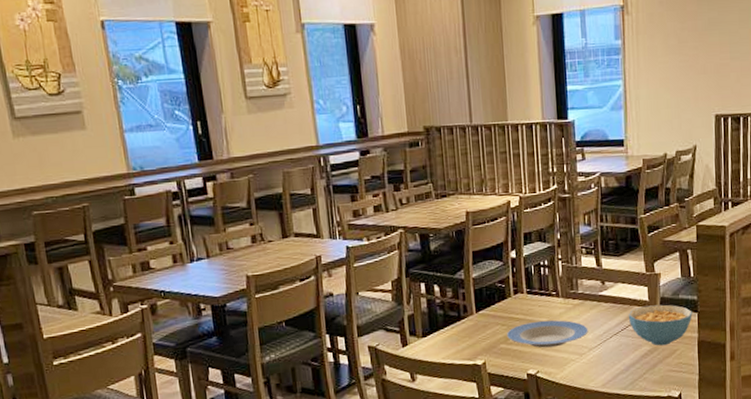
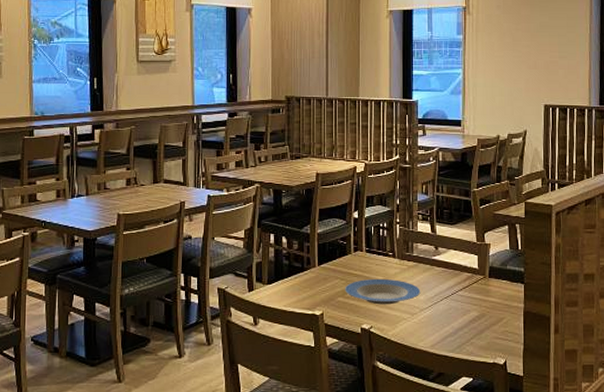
cereal bowl: present [628,304,693,346] -> none [458,273,519,313]

